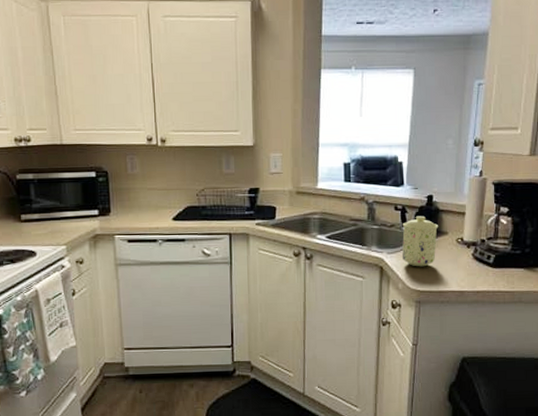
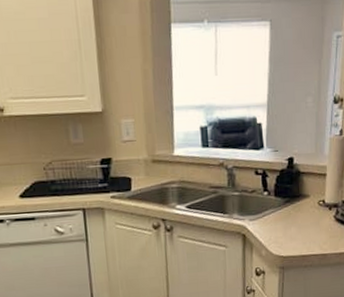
mug: present [401,215,439,267] -> none [263,179,300,233]

